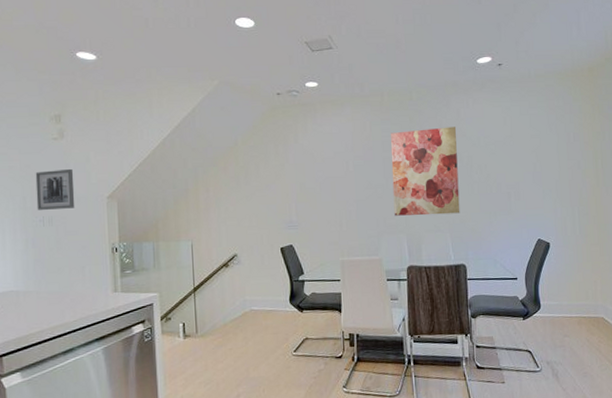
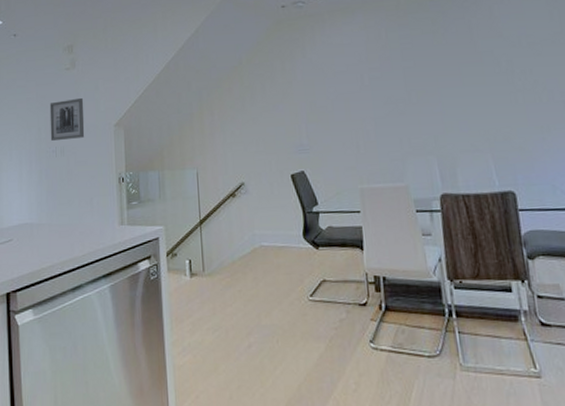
wall art: present [390,127,460,216] -> none [410,26,503,135]

